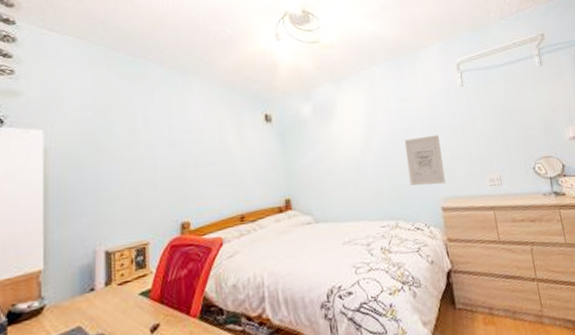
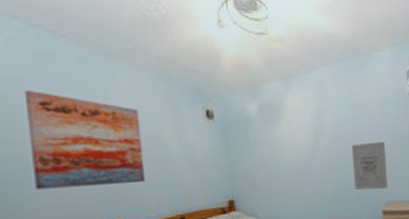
wall art: none [118,106,211,193] -> present [25,89,146,190]

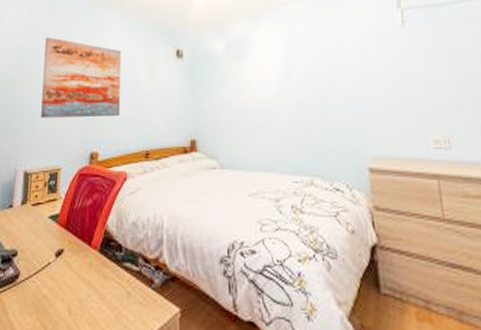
wall art: present [351,141,388,191] -> none [326,82,375,141]

